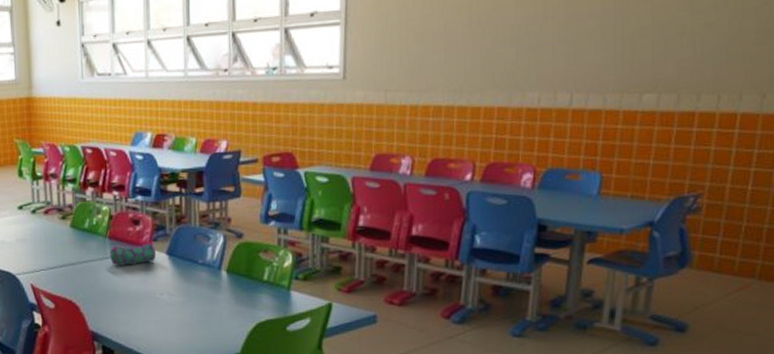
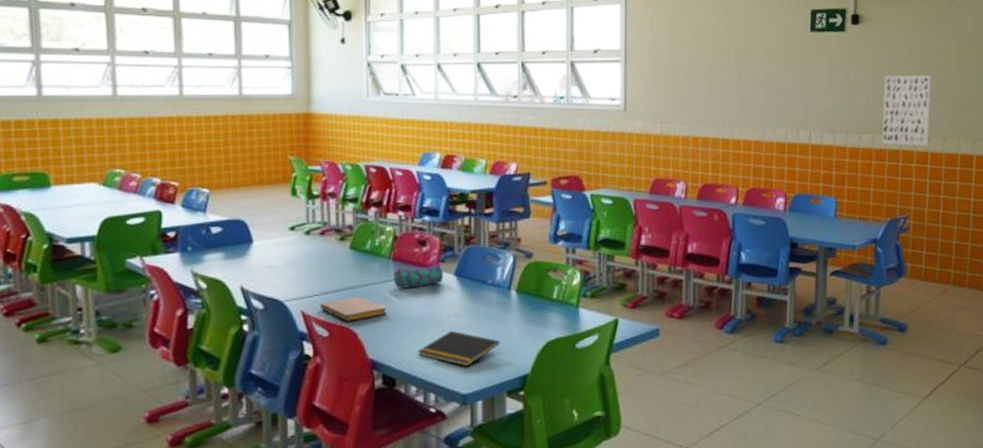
notebook: none [46,272,105,295] -> present [320,296,387,322]
notepad: none [134,307,211,343] -> present [418,330,500,367]
wall art: none [669,13,752,106] -> present [881,75,932,147]

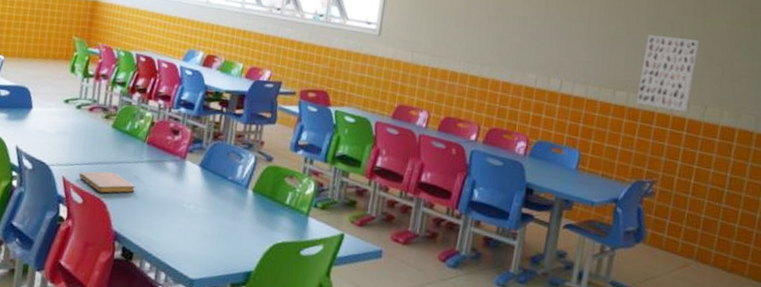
pencil case: present [393,263,443,289] -> none [145,151,190,172]
notepad: present [418,330,500,367] -> none [156,217,231,254]

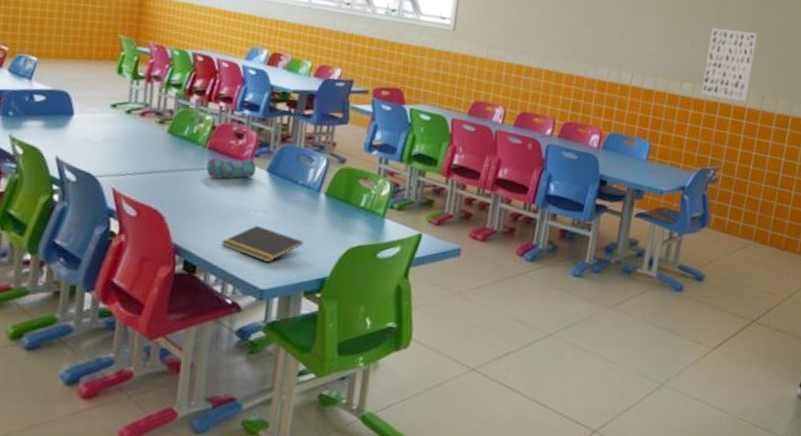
notebook: present [78,171,135,194] -> none [131,180,196,204]
pencil case: none [145,151,190,172] -> present [206,157,256,179]
notepad: none [156,217,231,254] -> present [221,225,303,263]

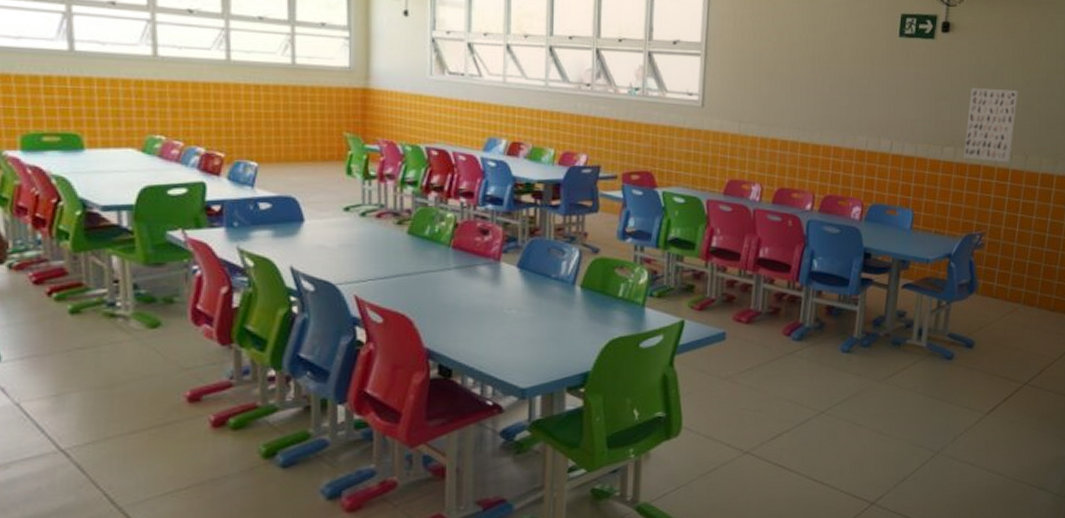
pencil case: present [206,157,256,179] -> none [453,253,505,278]
notepad: present [221,225,303,263] -> none [476,323,562,361]

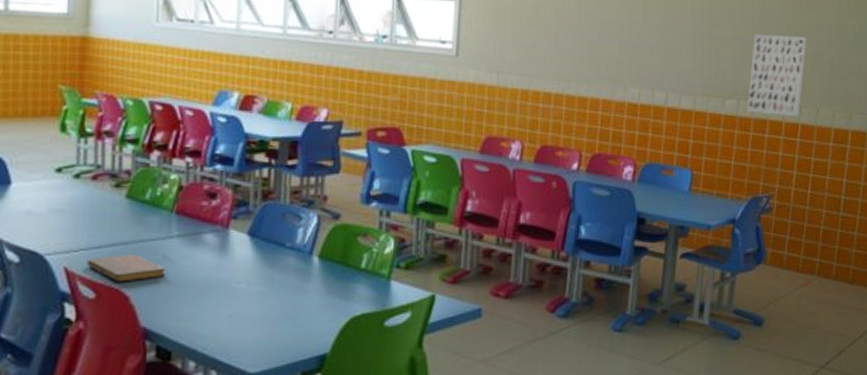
notebook: none [374,283,445,309] -> present [86,254,166,282]

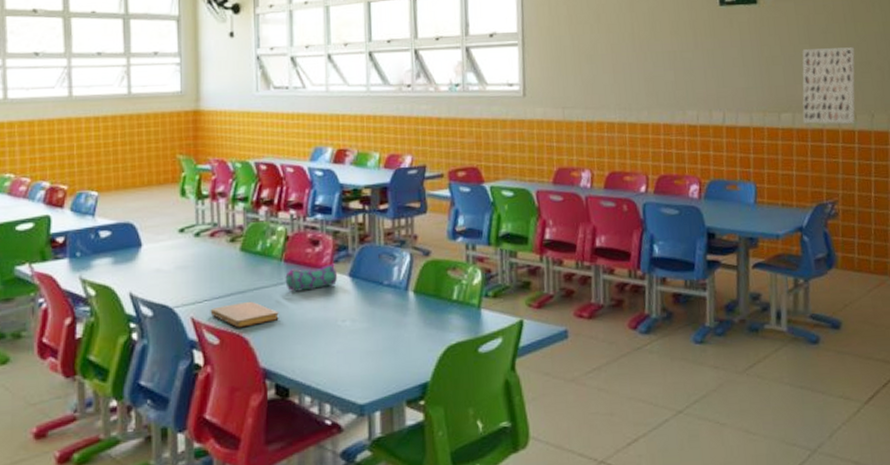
pencil case: none [175,219,234,247] -> present [285,263,337,292]

